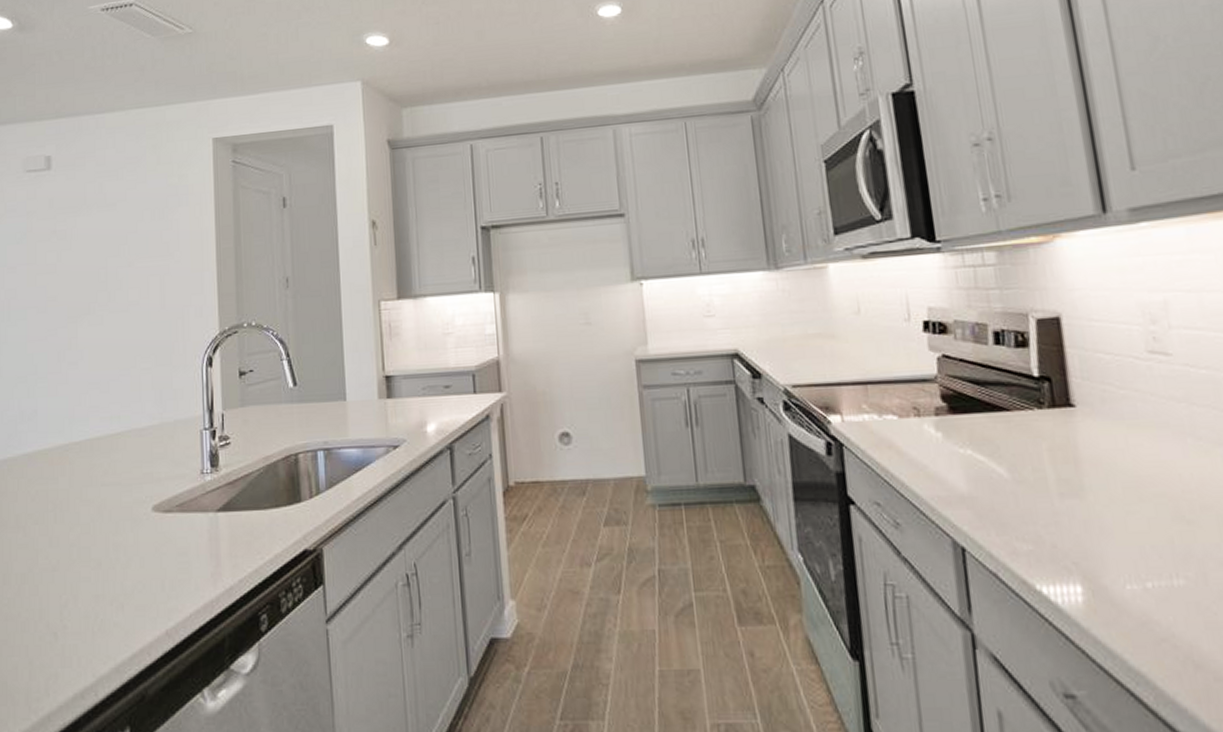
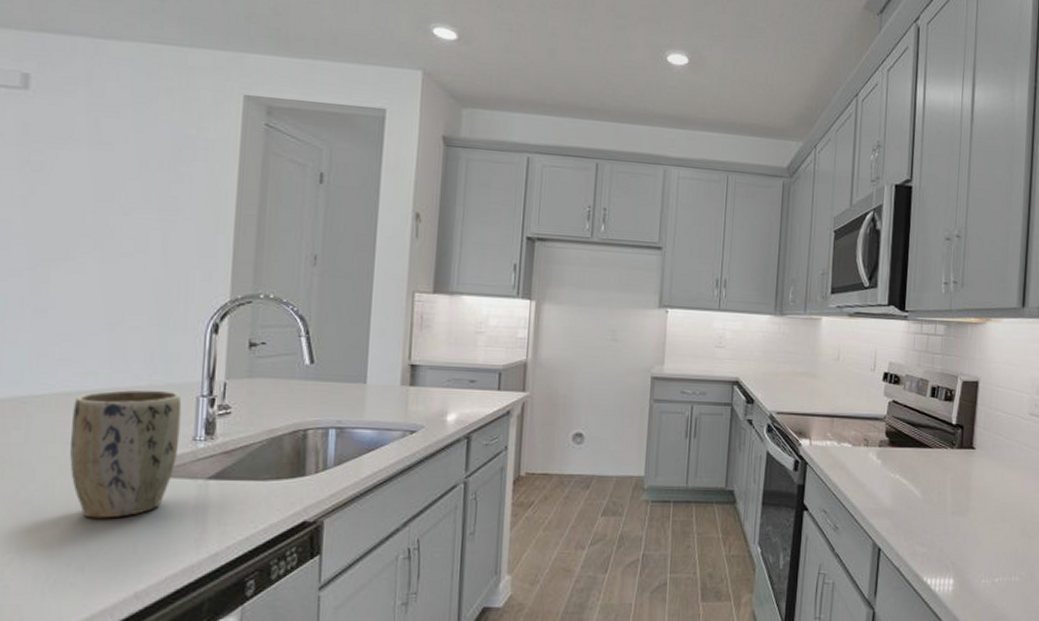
plant pot: none [104,427,190,557] -> present [70,389,182,519]

